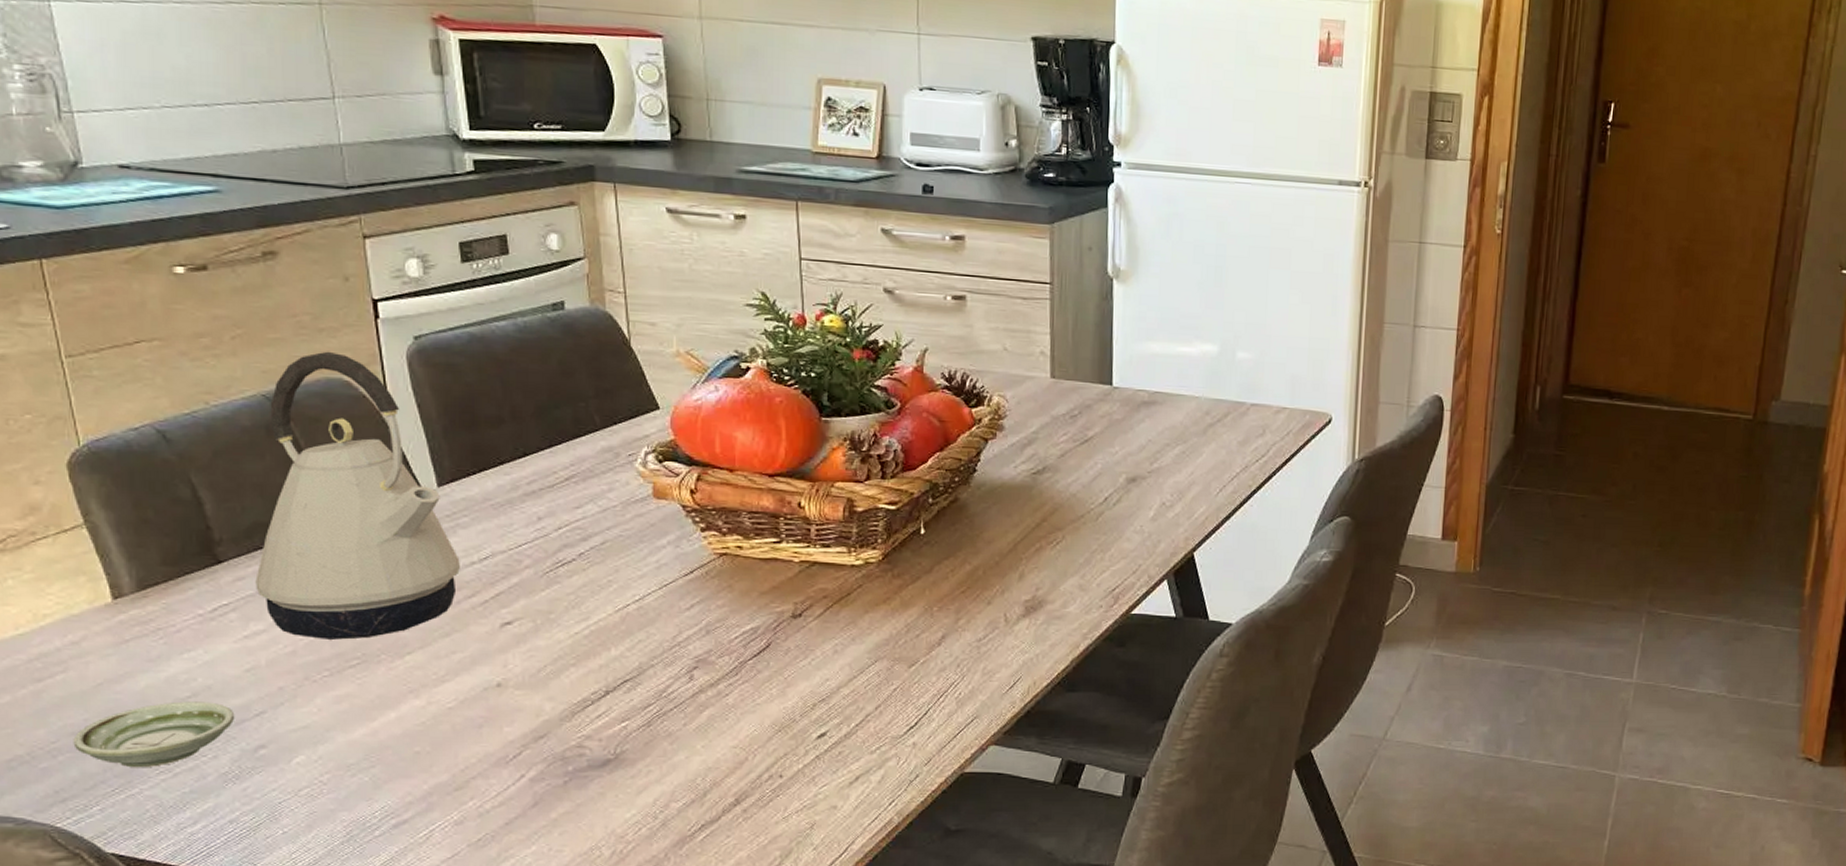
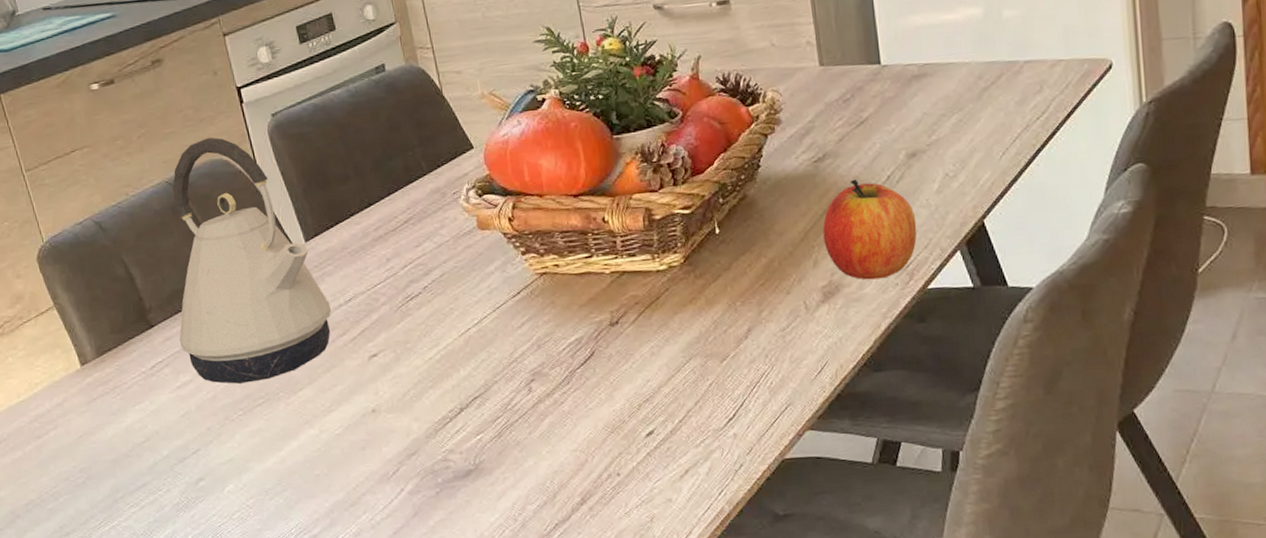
saucer: present [73,701,234,768] -> none [67,444,178,504]
apple: none [1032,496,1128,599] -> present [822,179,917,280]

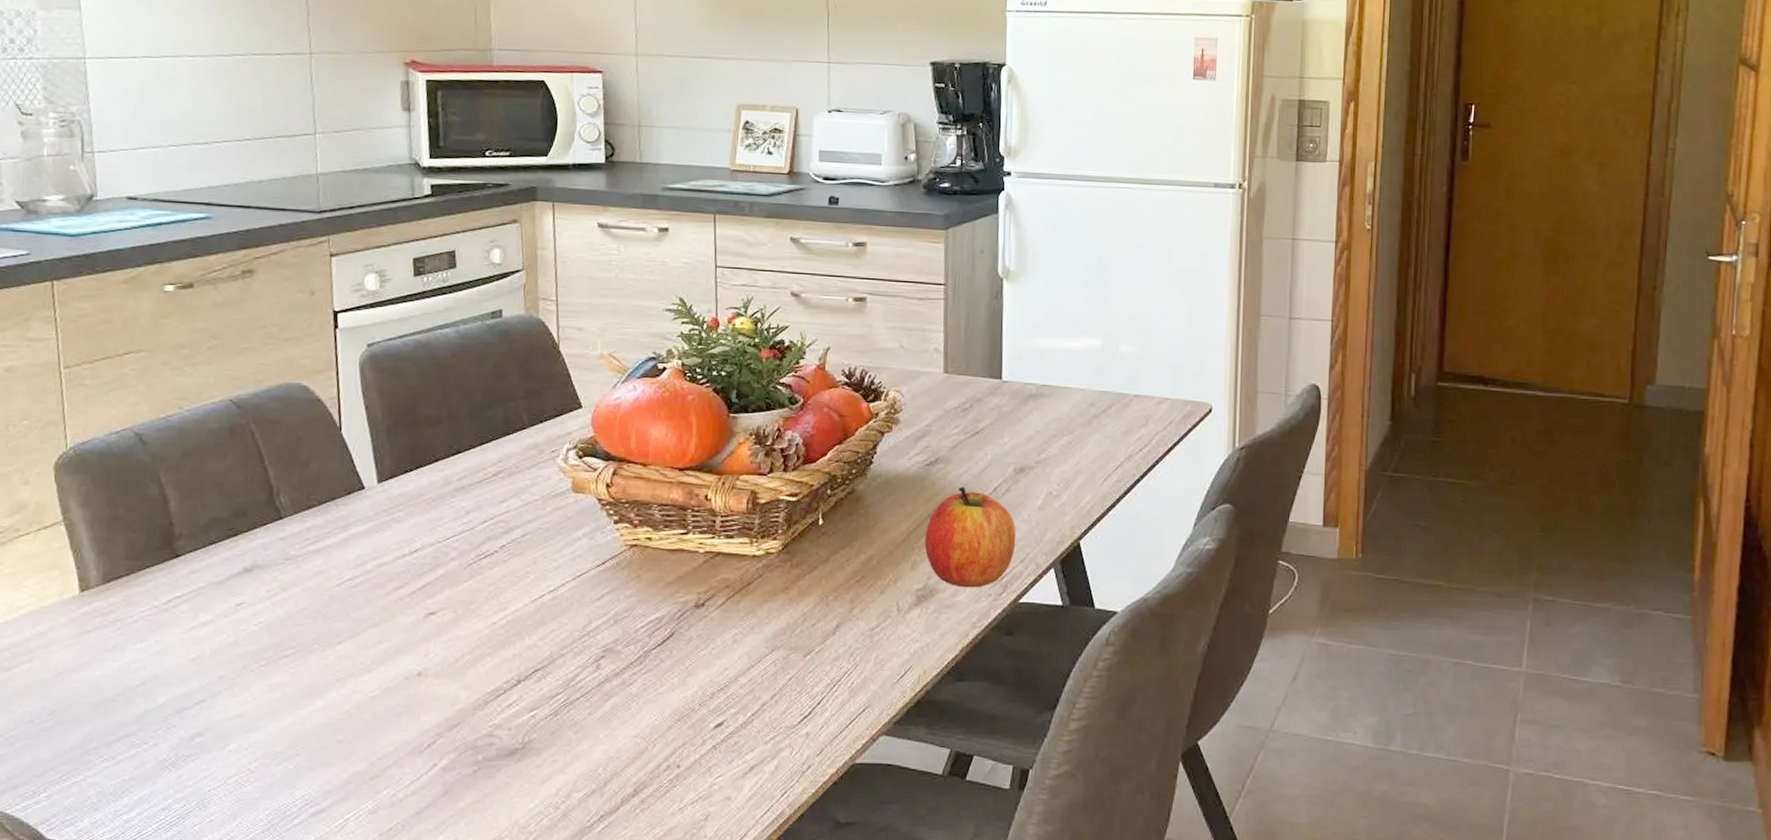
kettle: present [172,137,331,384] -> none [207,359,392,630]

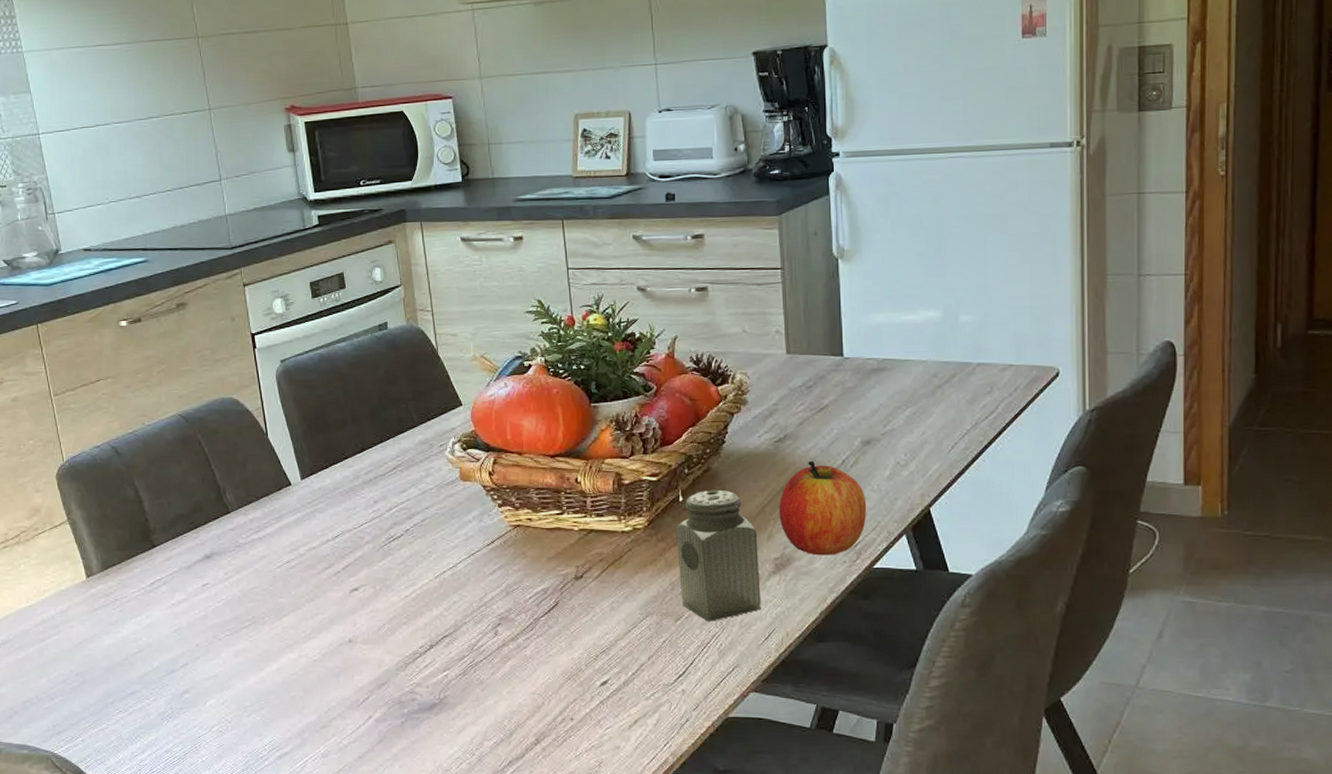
salt shaker: none [812,513,900,657] -> present [675,489,761,621]

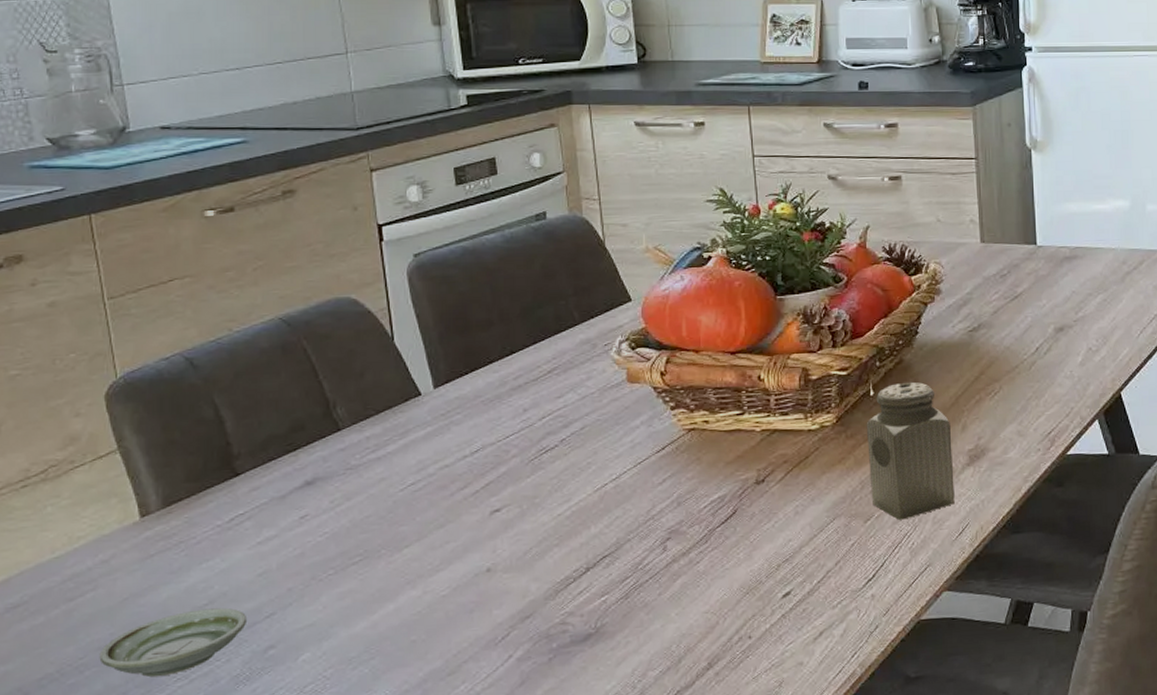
saucer: none [64,656,167,708] -> present [99,607,246,677]
apple: present [779,460,867,556] -> none [973,349,1060,445]

